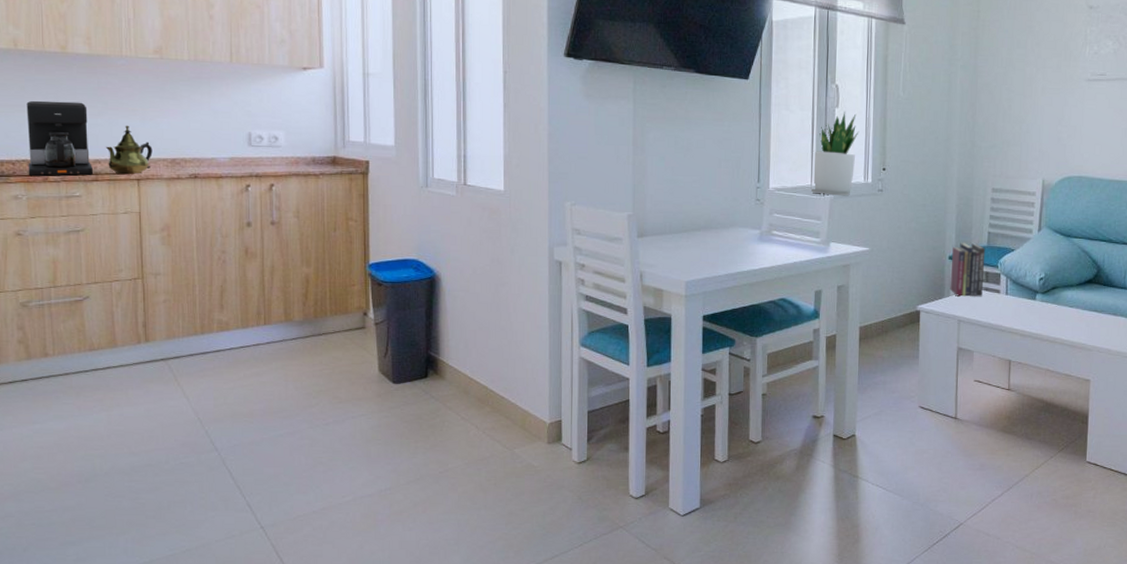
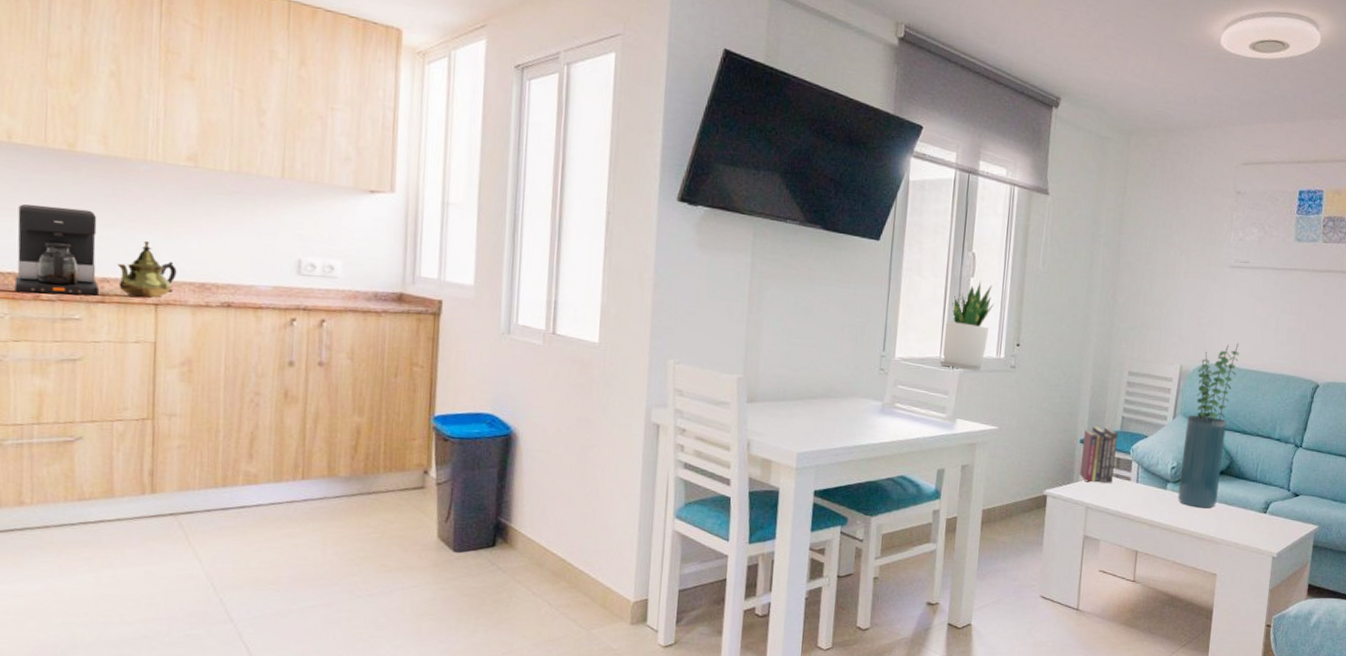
vase: none [1047,154,1101,317] -> present [1178,343,1240,509]

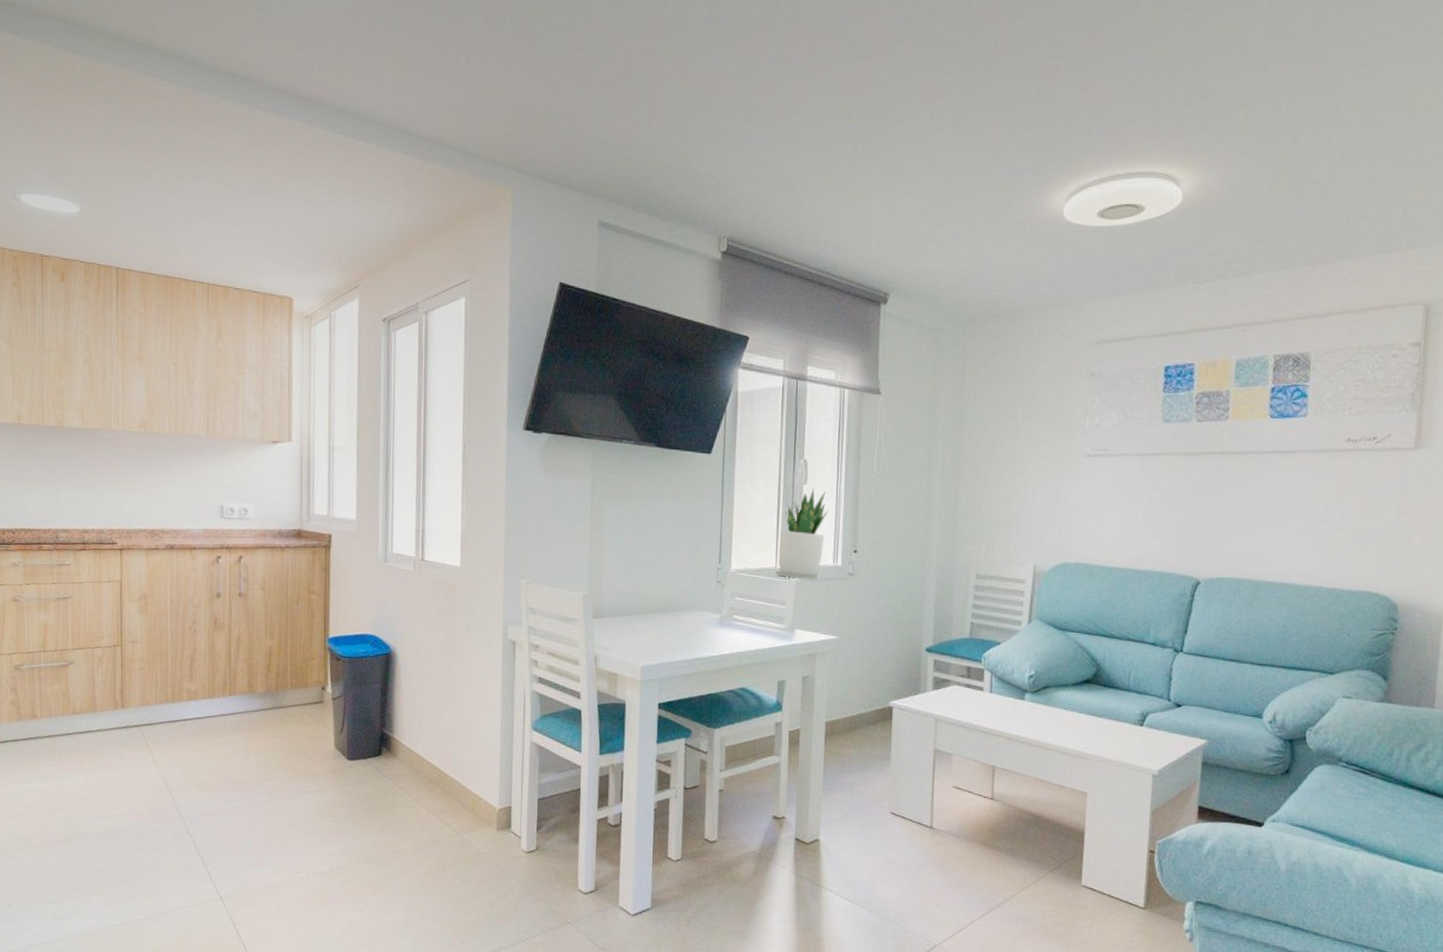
coffee maker: present [14,204,99,297] -> none [25,472,81,546]
teapot: present [118,240,177,298] -> none [94,496,134,544]
books: present [1079,426,1119,484] -> none [926,634,968,694]
vase: present [1178,343,1240,509] -> none [1037,539,1103,721]

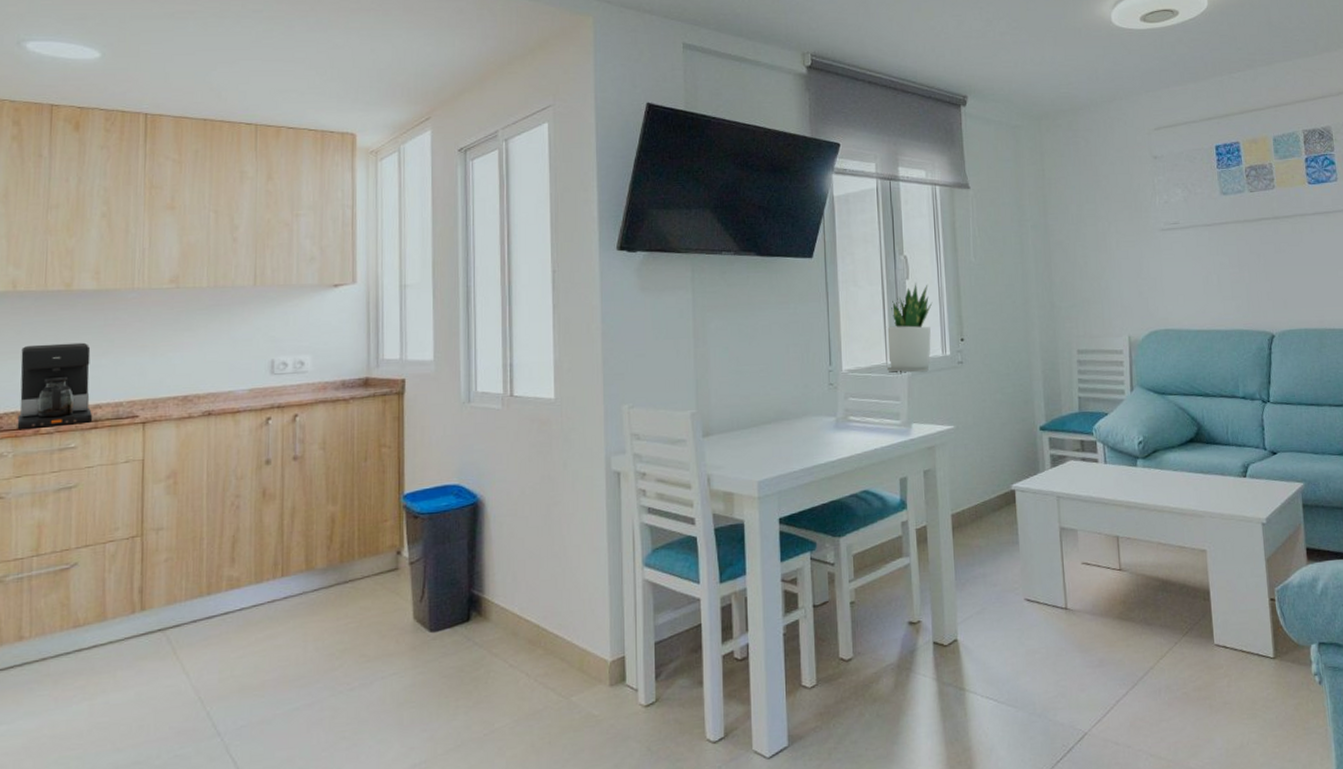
coffee maker: none [25,472,81,546] -> present [17,342,92,430]

